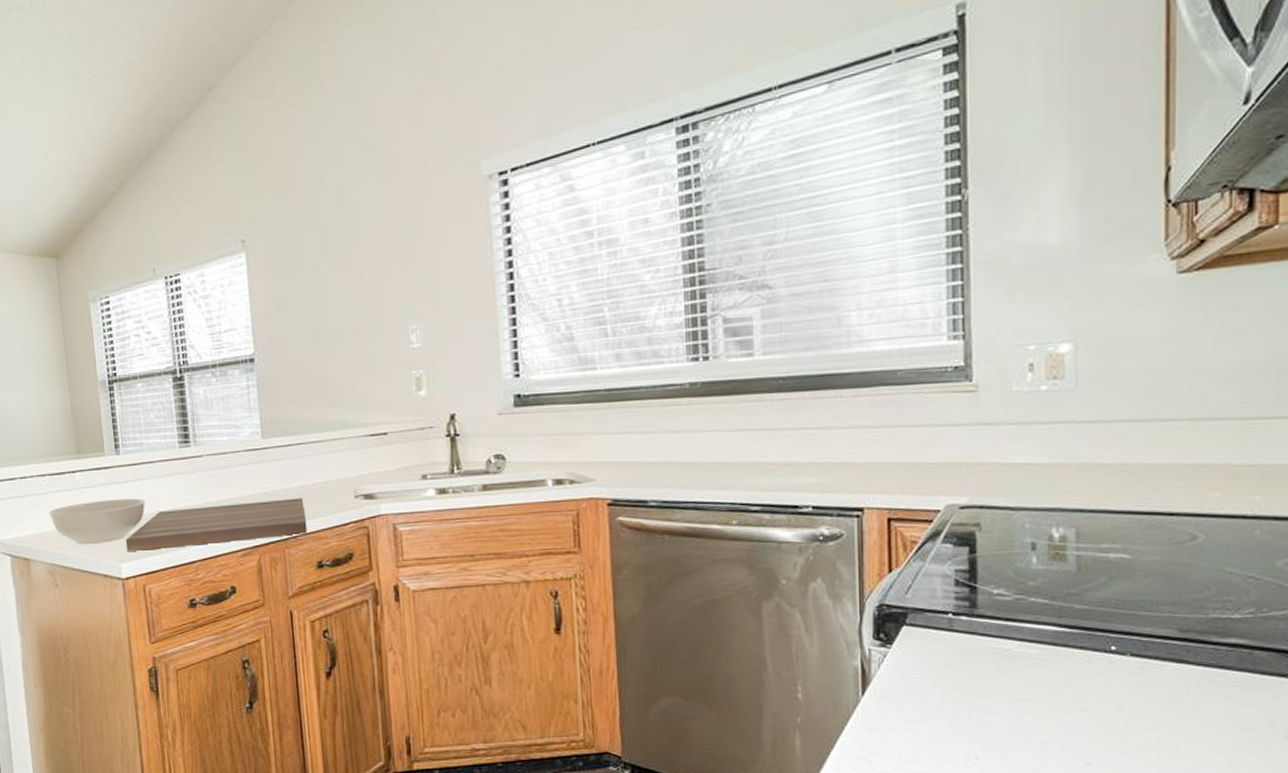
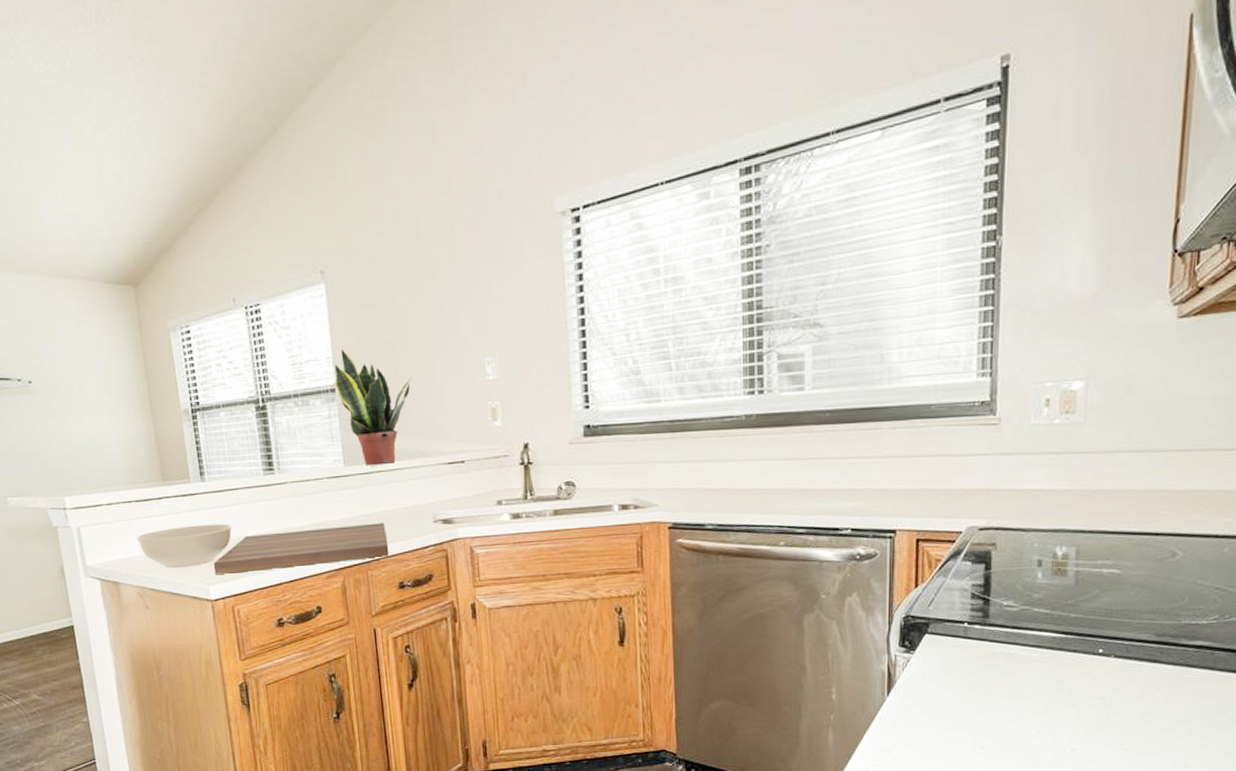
potted plant: none [253,319,333,438] -> present [334,350,412,466]

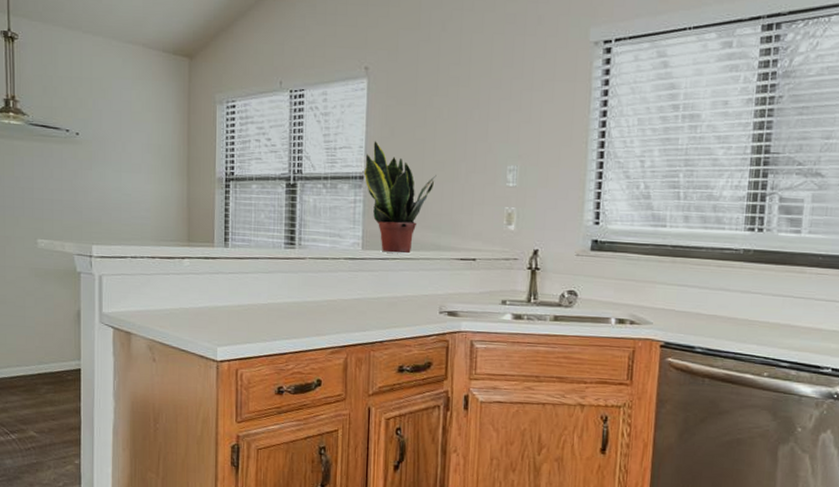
bowl: present [136,523,233,569] -> none [155,287,248,327]
cutting board: present [213,523,389,574] -> none [224,303,394,341]

